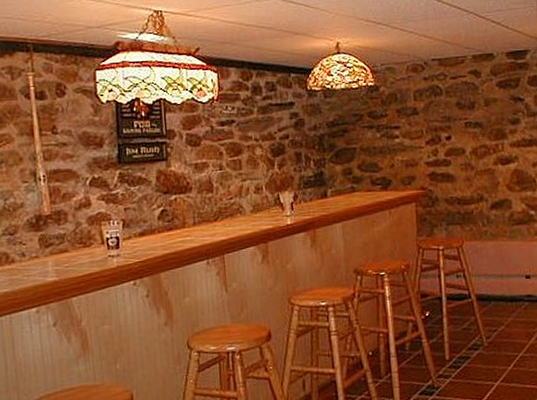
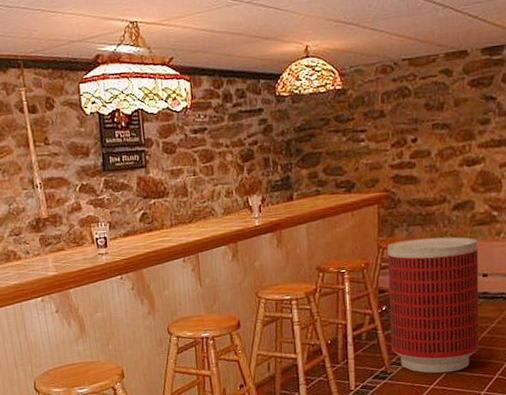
trash can: none [427,236,529,386] -> present [387,236,480,373]

